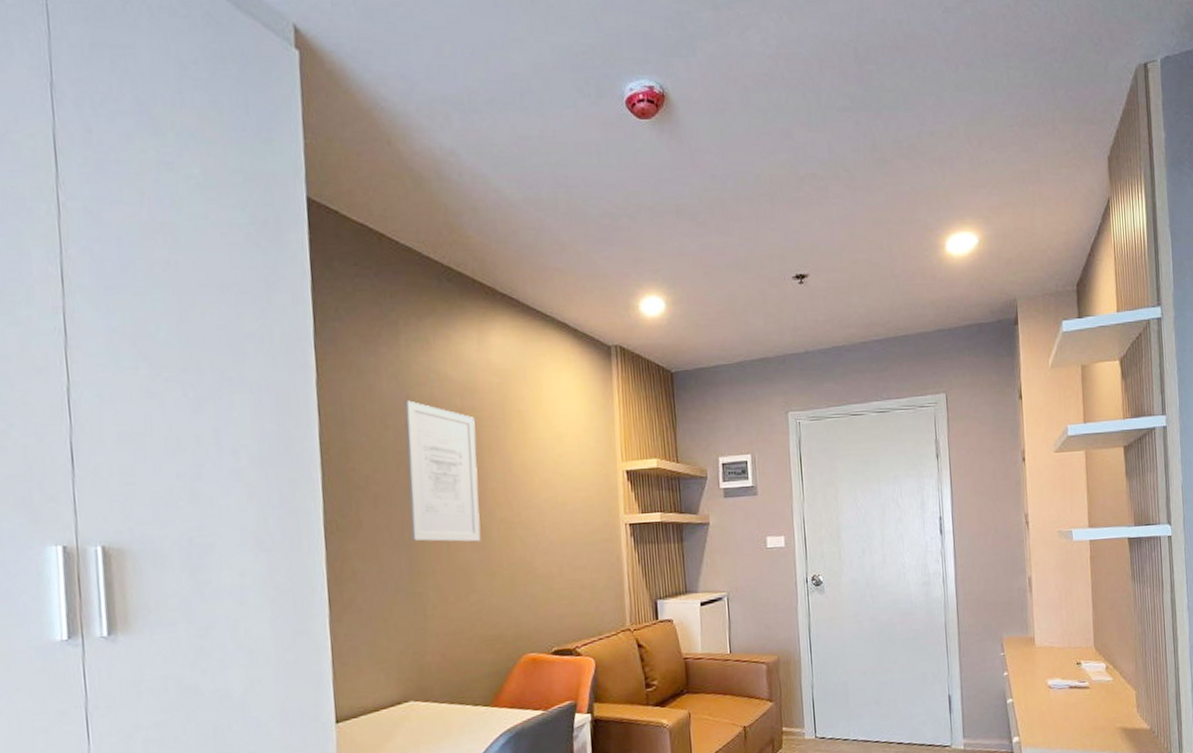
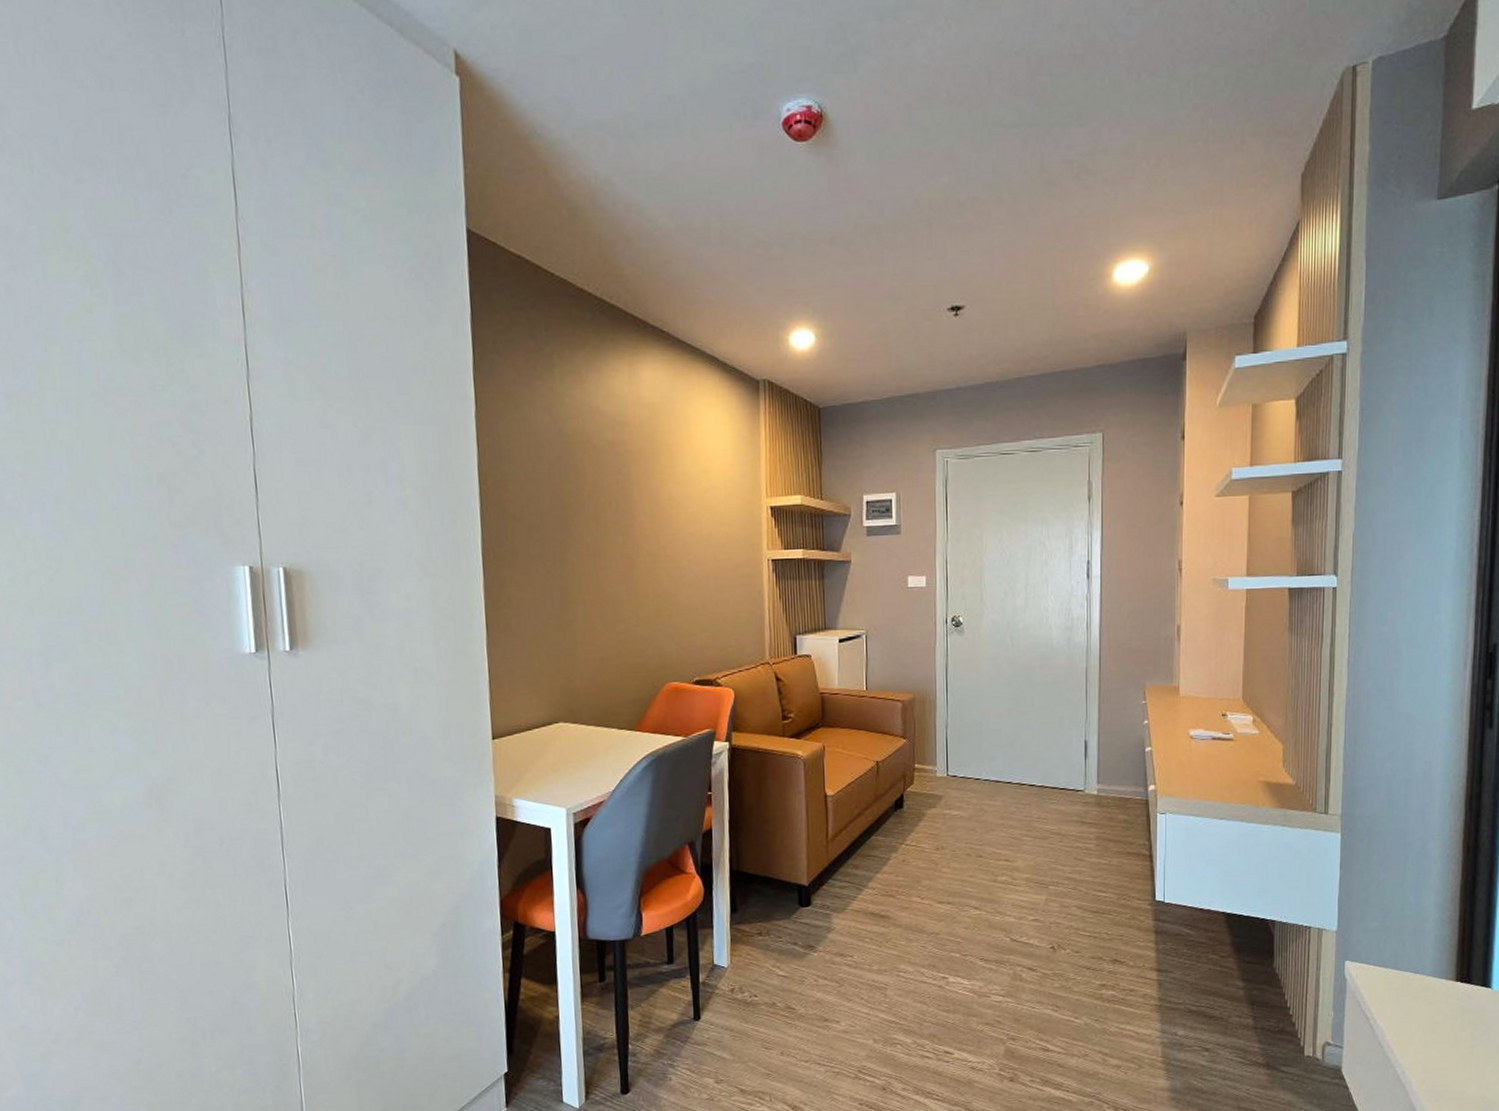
wall art: present [405,400,481,542] -> none [558,433,629,573]

